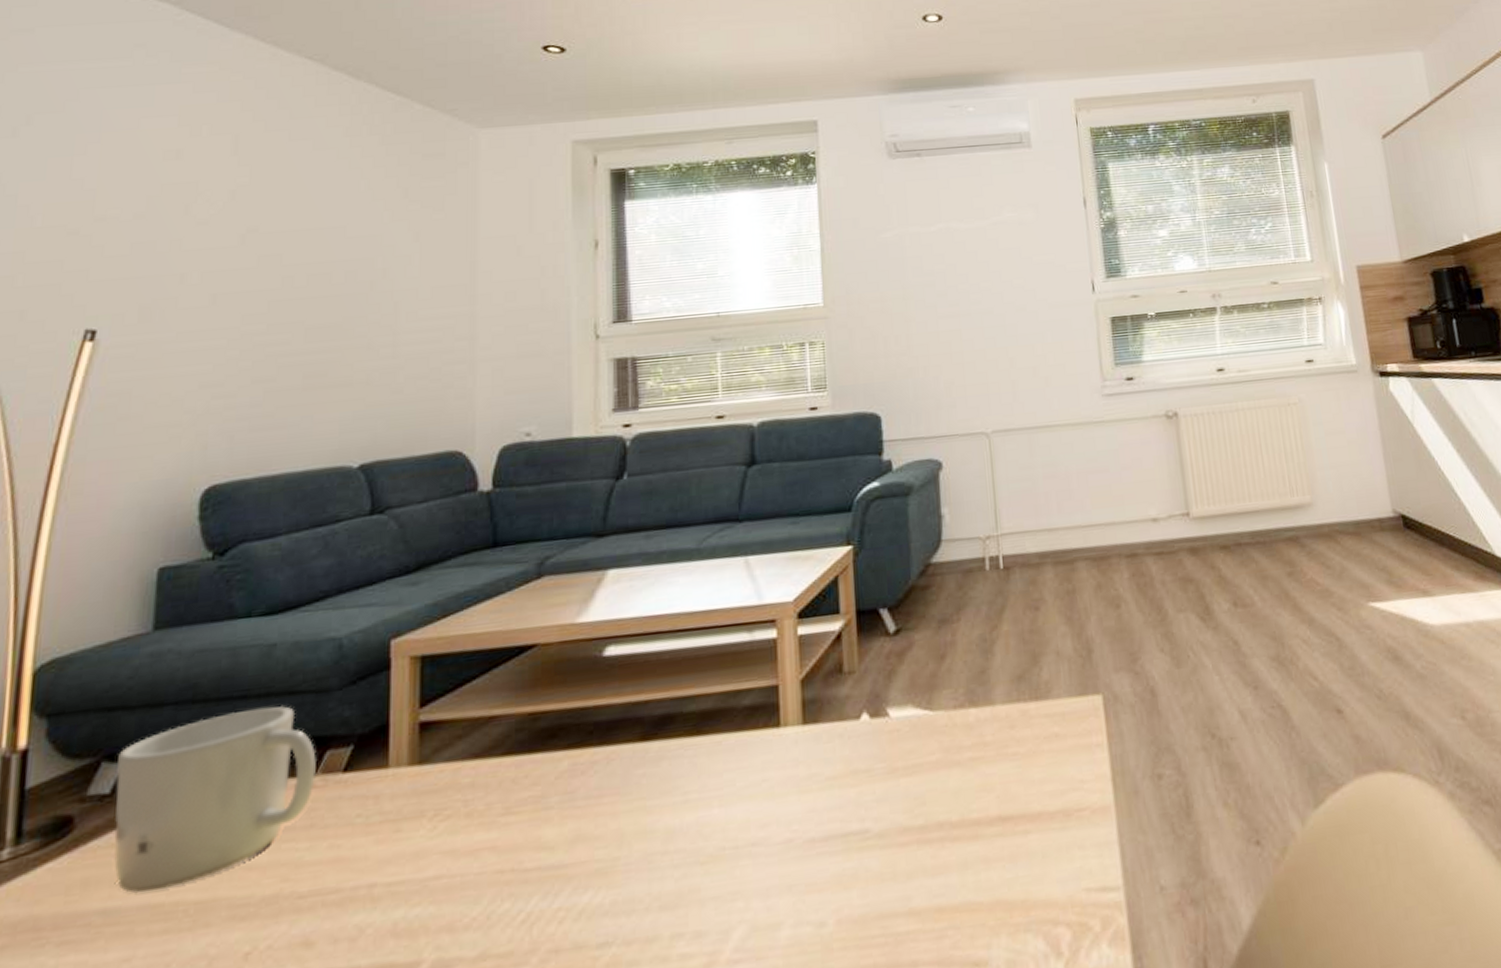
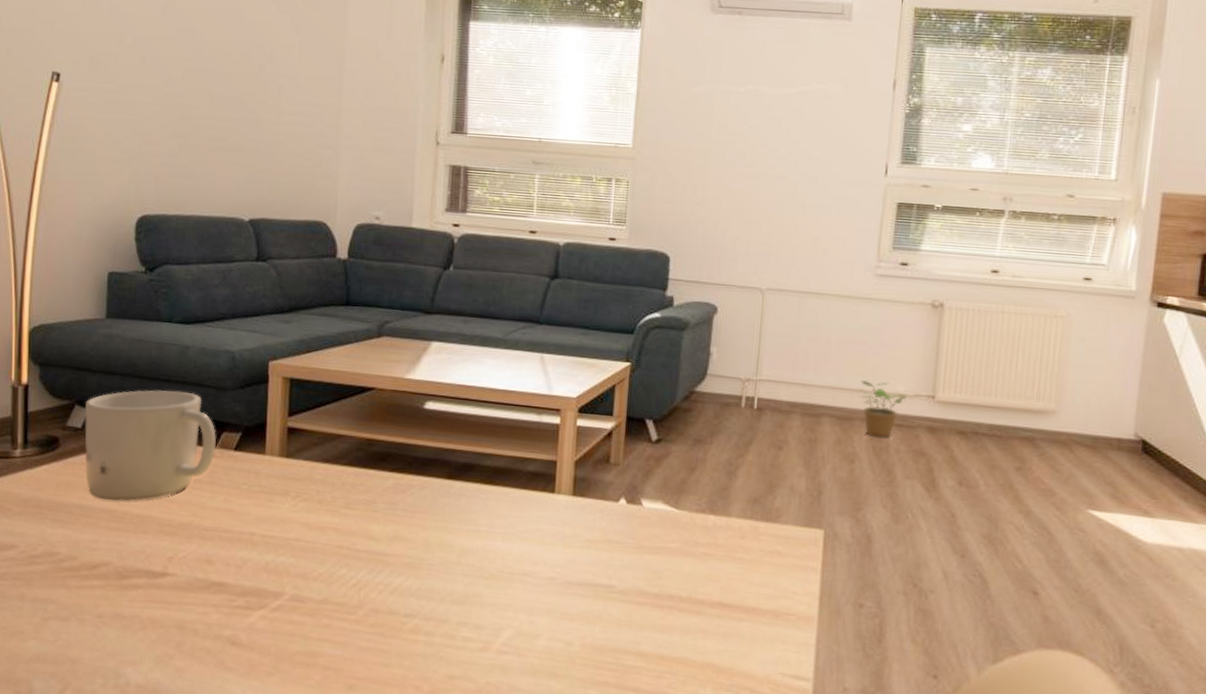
potted plant: none [1108,509,1161,573] -> present [858,380,907,438]

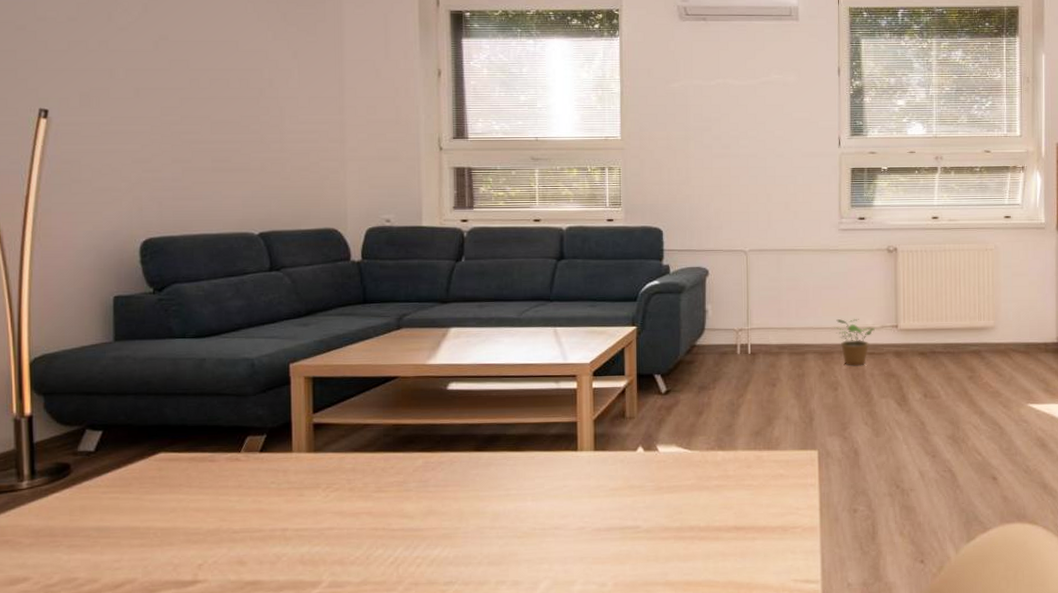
mug: present [84,389,217,502] -> none [96,402,241,519]

